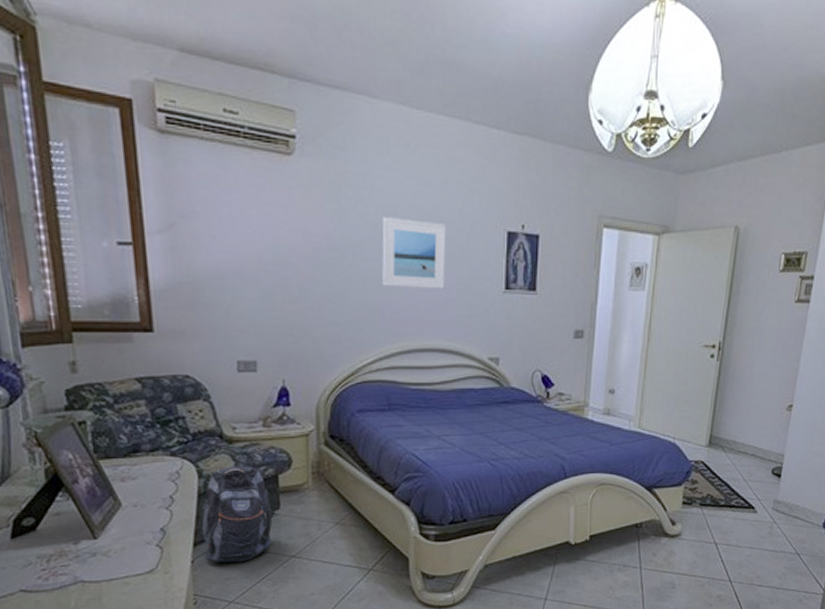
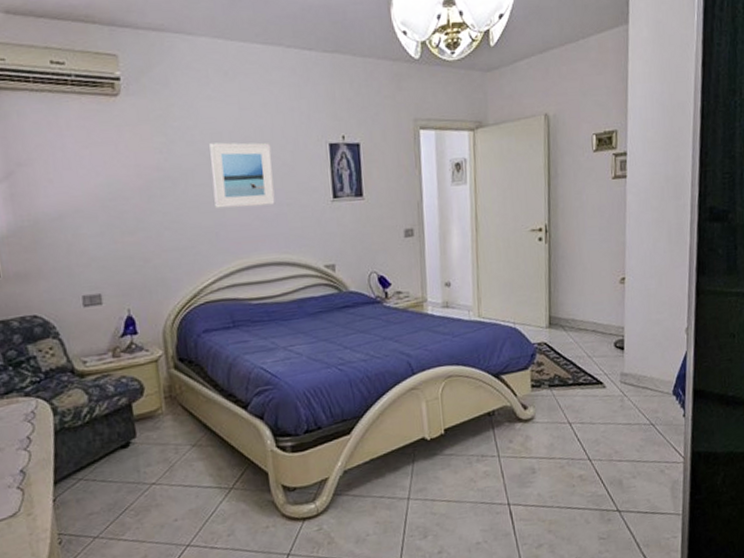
backpack: present [200,466,273,563] -> none [59,397,131,499]

